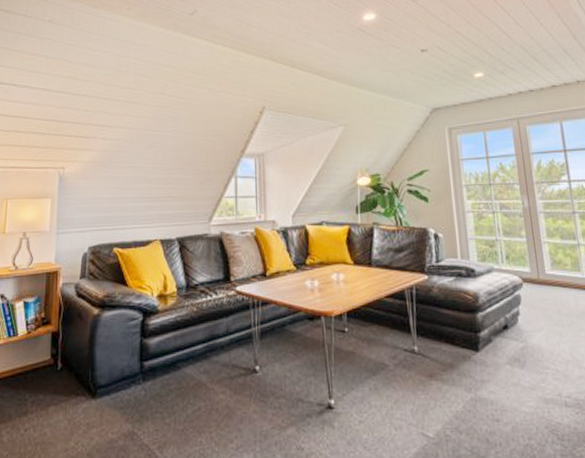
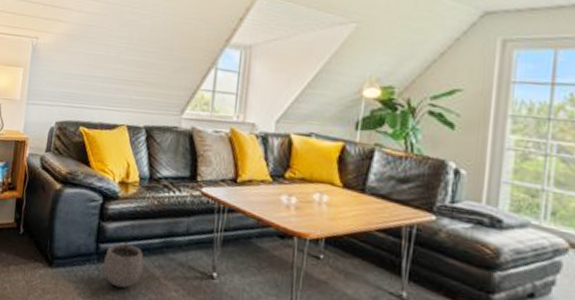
plant pot: none [148,347,189,403] -> present [103,235,144,288]

